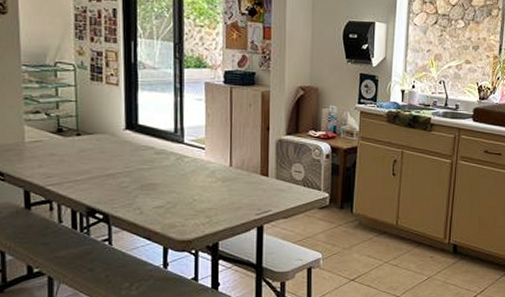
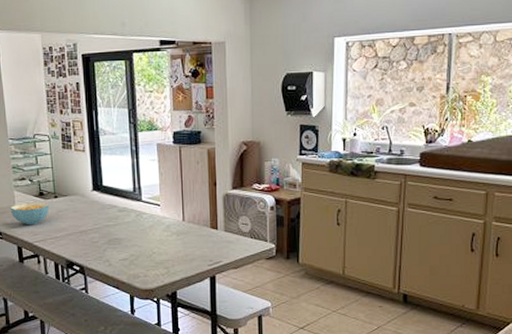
cereal bowl: none [17,139,70,166] -> present [10,202,50,226]

